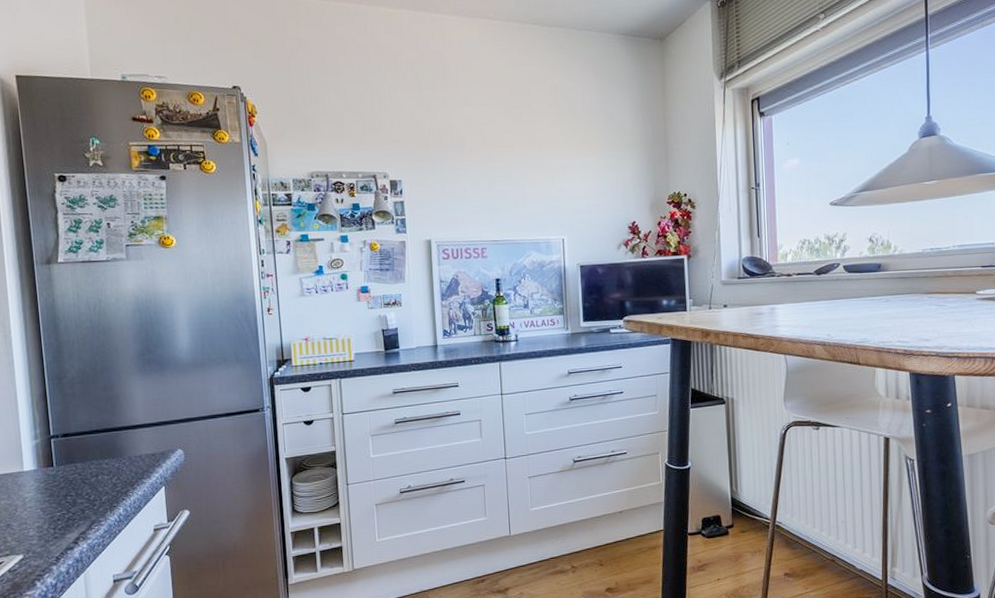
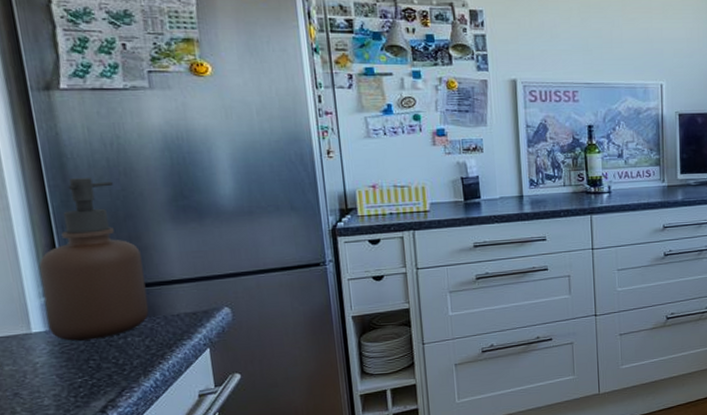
soap dispenser: none [33,337,117,479] -> present [39,178,150,341]

